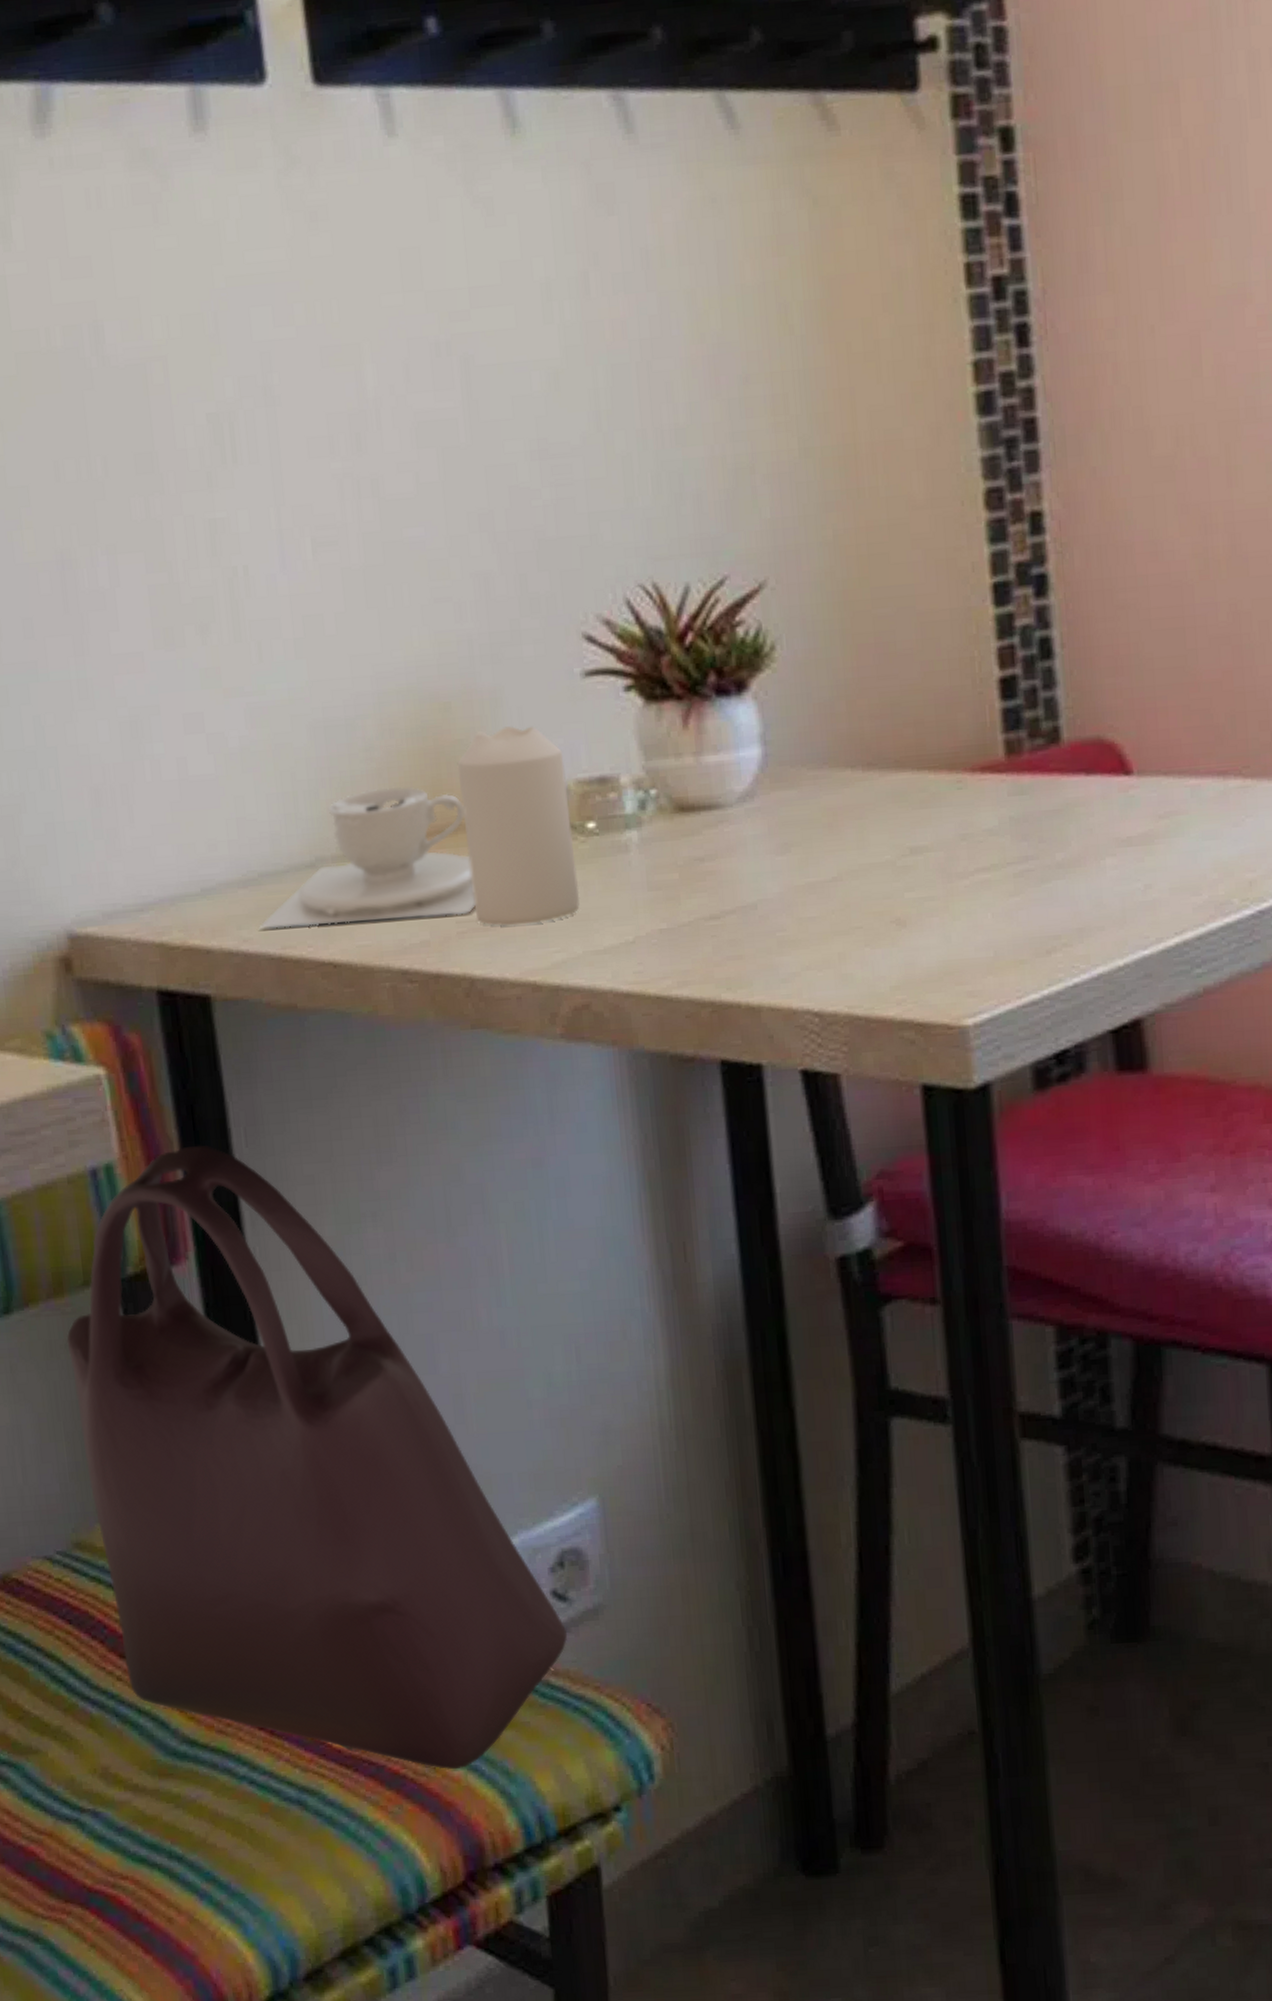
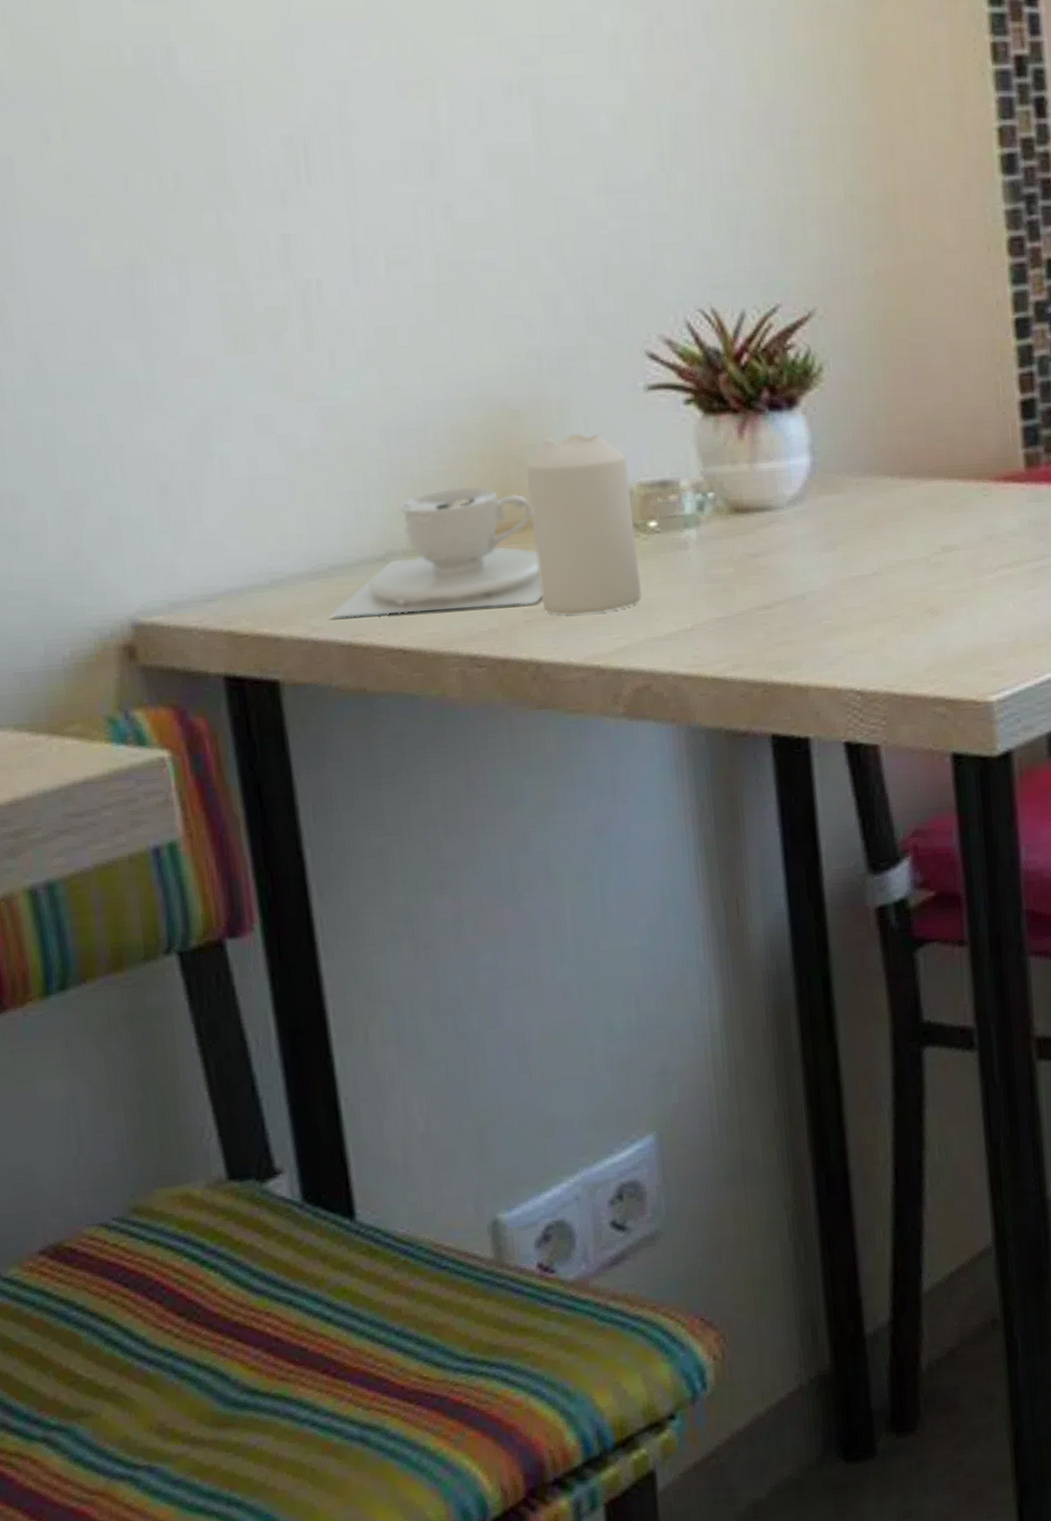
handbag: present [66,1144,567,1770] -> none [125,821,625,1395]

